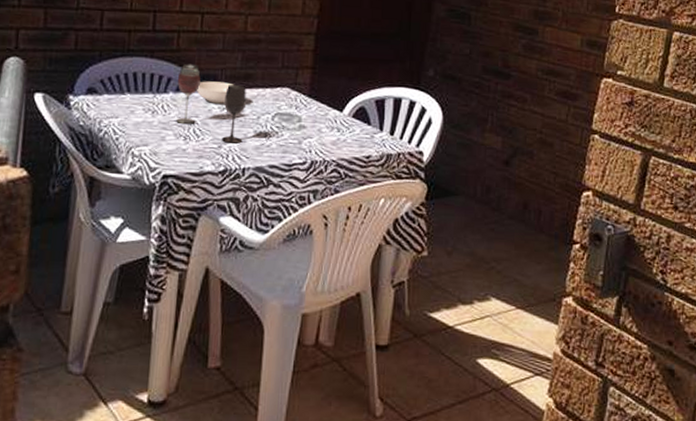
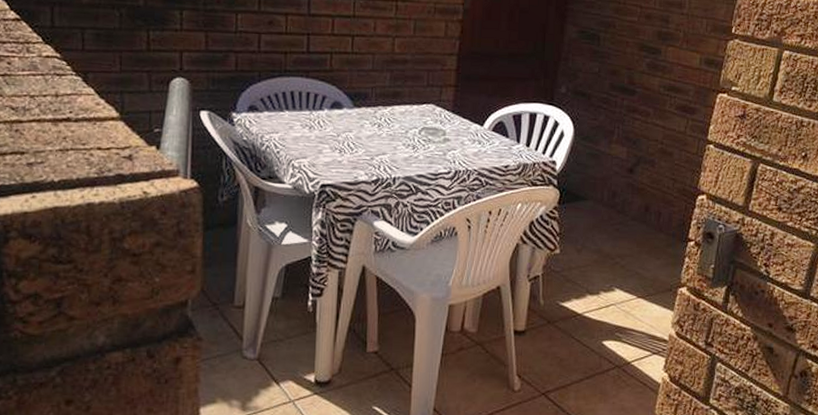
wineglass: present [176,63,201,125] -> none [331,82,353,139]
bowl: present [197,81,234,104] -> none [350,99,383,120]
wine glass: present [221,84,247,144] -> none [373,101,396,155]

